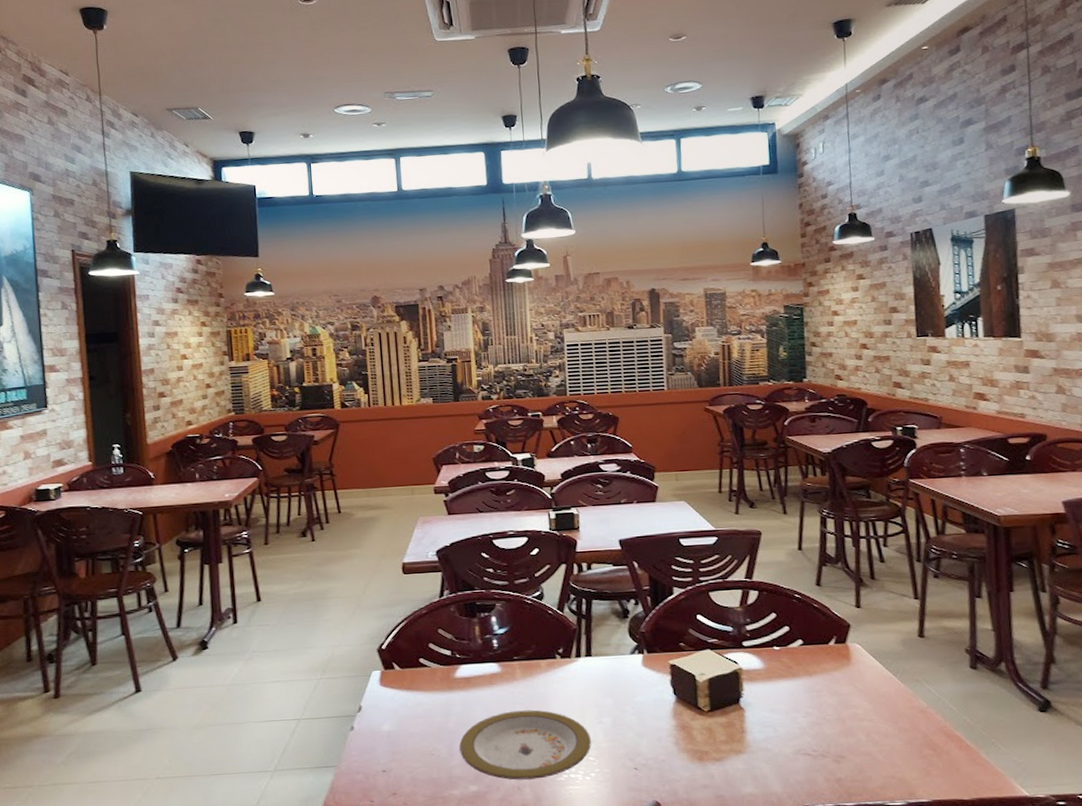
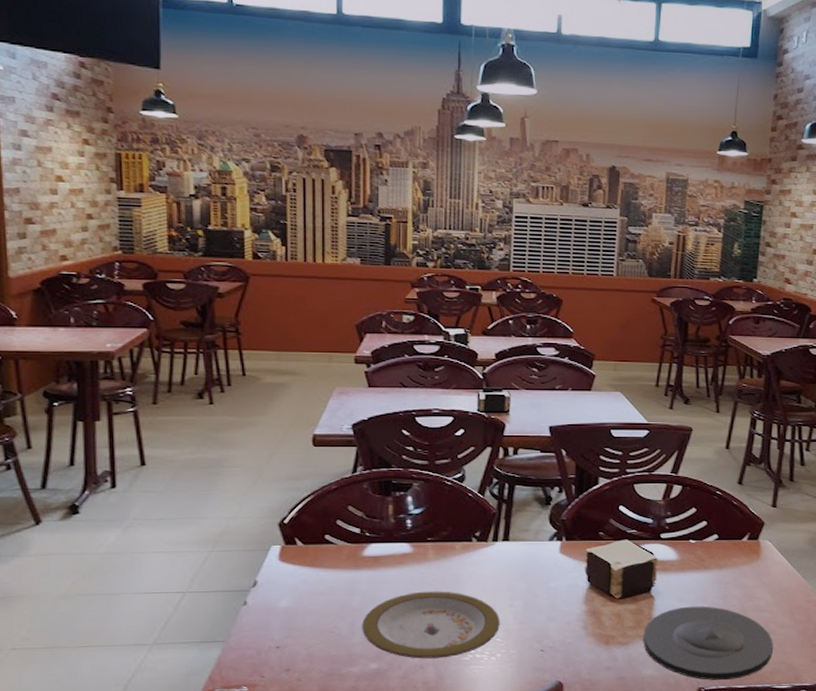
plate: none [737,716,880,798] -> present [643,606,773,680]

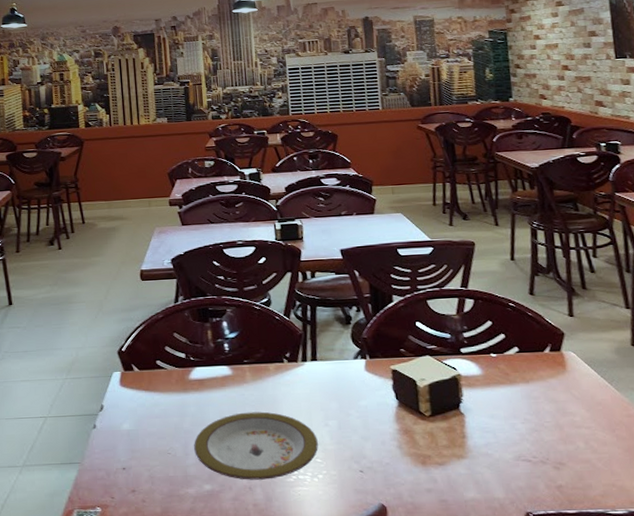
plate: present [643,606,773,680] -> none [459,422,600,504]

